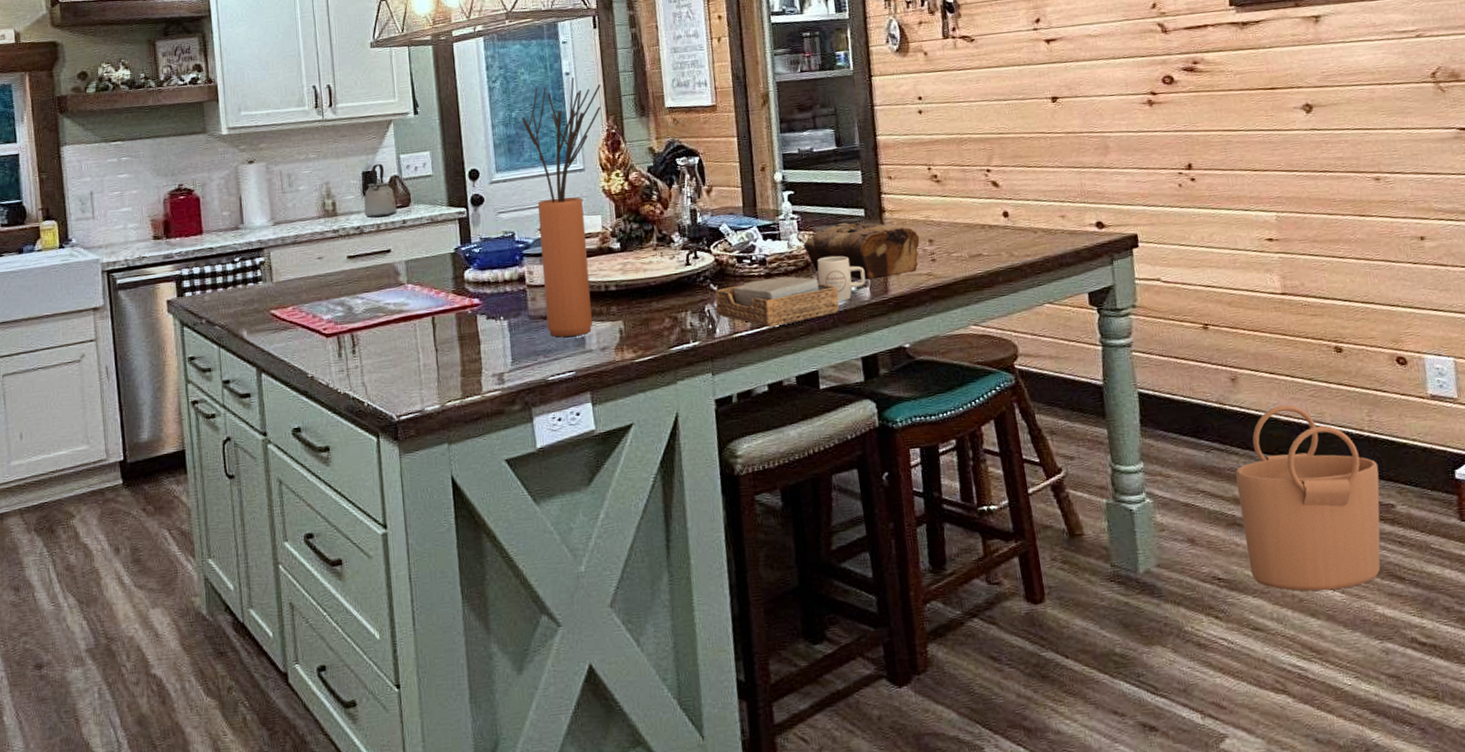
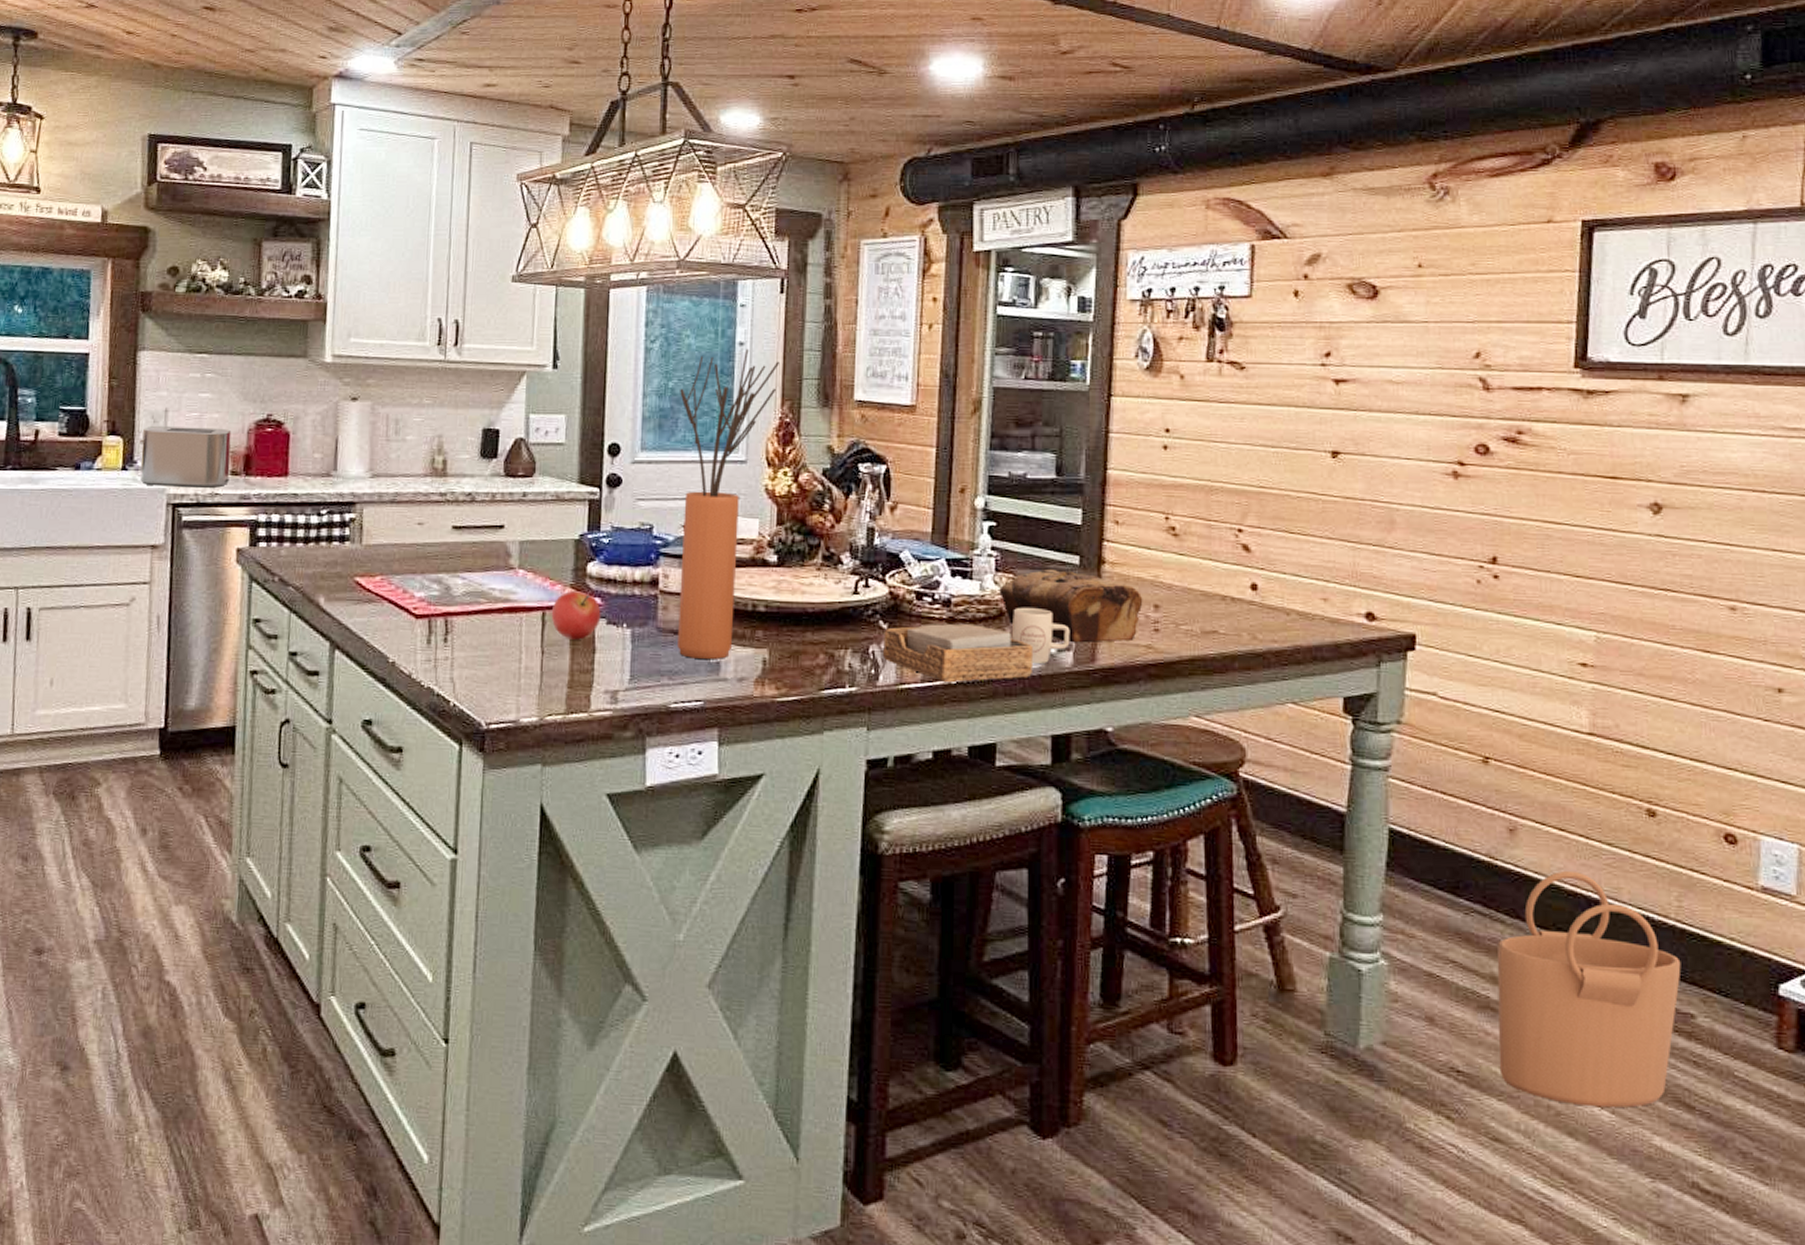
toaster: none [71,201,153,259] -> present [138,425,232,489]
kettle: present [364,164,397,219] -> none [479,421,518,487]
fruit: none [439,295,481,337] -> present [551,591,601,640]

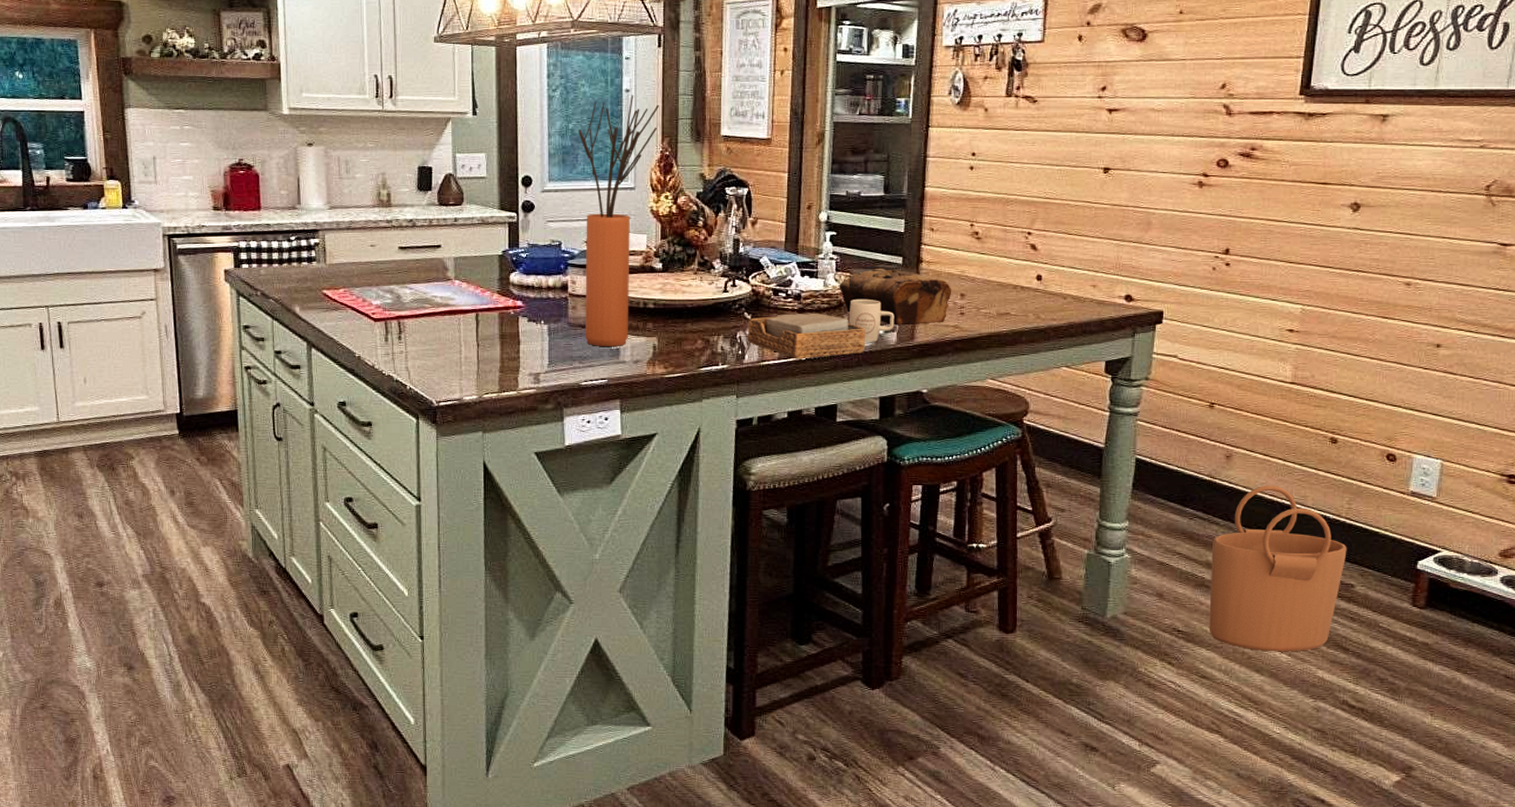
toaster: present [138,425,232,489] -> none [134,170,212,222]
fruit: present [551,591,601,640] -> none [483,296,523,334]

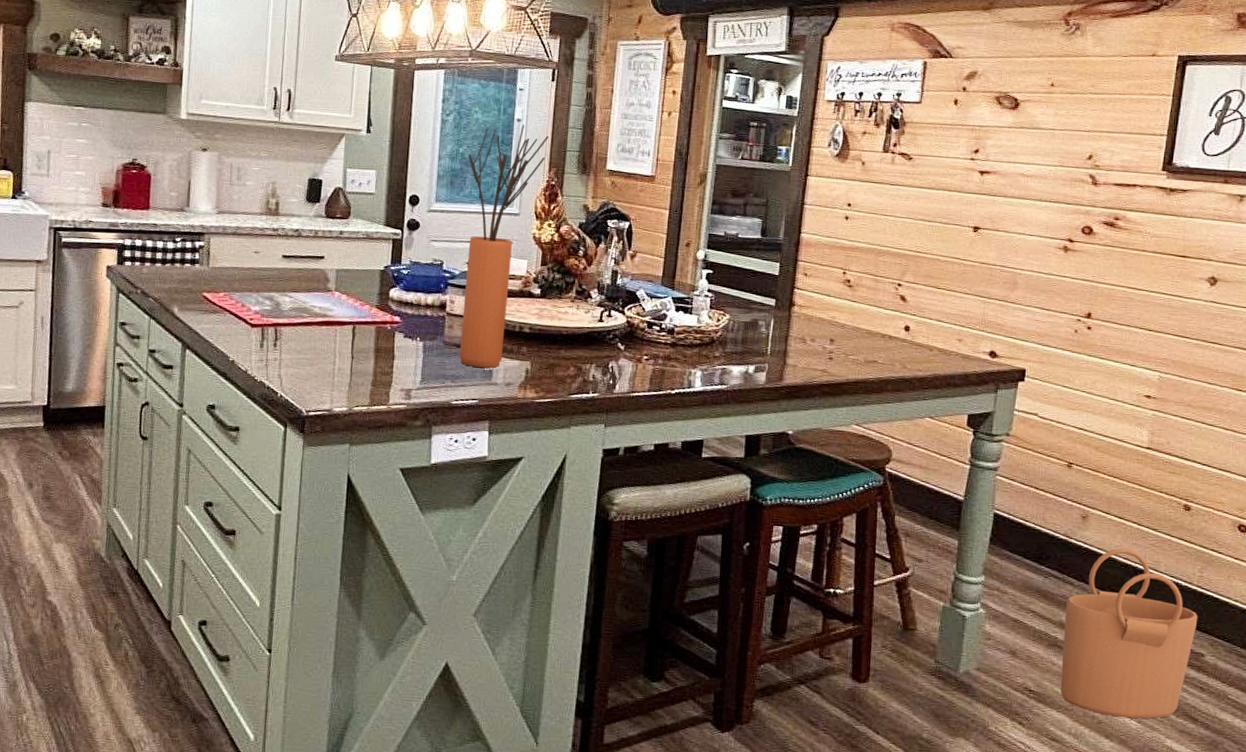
napkin holder: present [747,313,866,359] -> none [619,347,736,393]
bread loaf: present [839,268,952,326] -> none [712,308,822,367]
mug: present [848,298,895,343] -> none [719,337,765,382]

